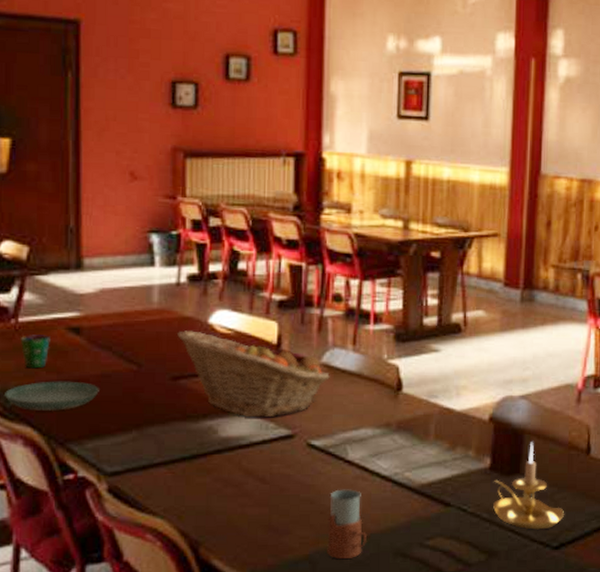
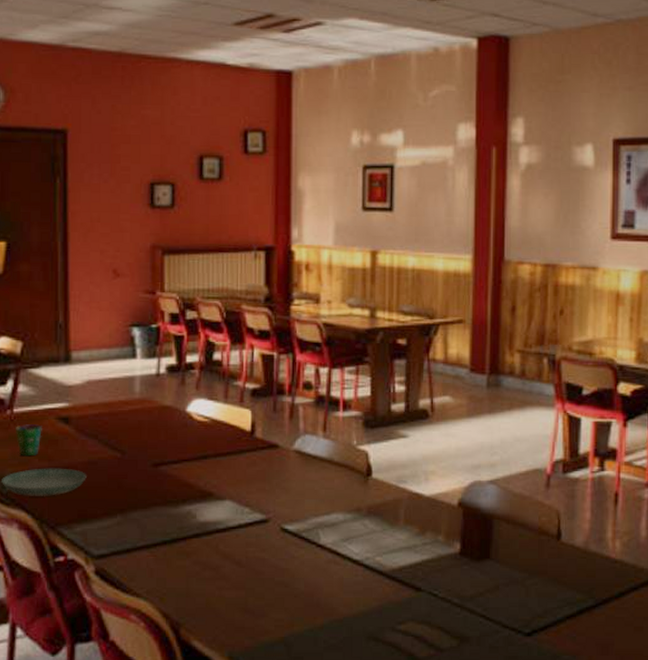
fruit basket: present [177,330,330,418] -> none [158,419,302,503]
drinking glass: present [327,489,368,560] -> none [301,573,341,643]
candle holder: present [493,442,565,530] -> none [464,527,537,616]

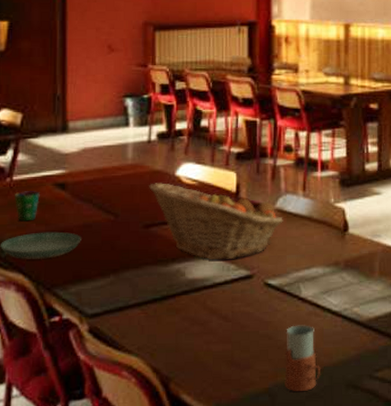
fruit basket: none [158,419,302,503] -> present [149,183,283,261]
drinking glass: none [301,573,341,643] -> present [285,325,321,392]

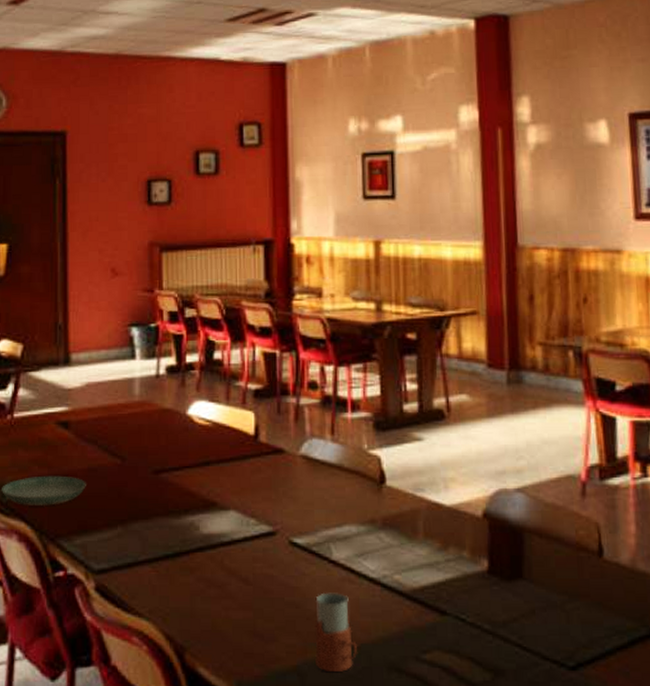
cup: present [14,191,40,222] -> none [15,430,42,464]
fruit basket: present [149,183,283,261] -> none [158,423,309,513]

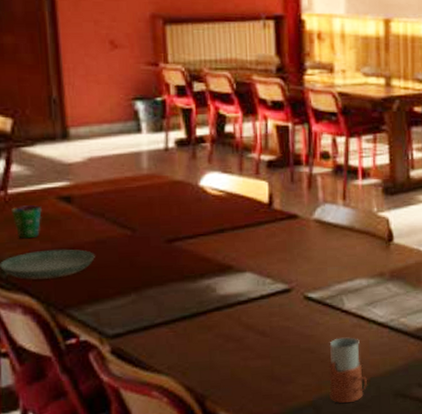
cup: none [15,430,42,464] -> present [10,205,42,239]

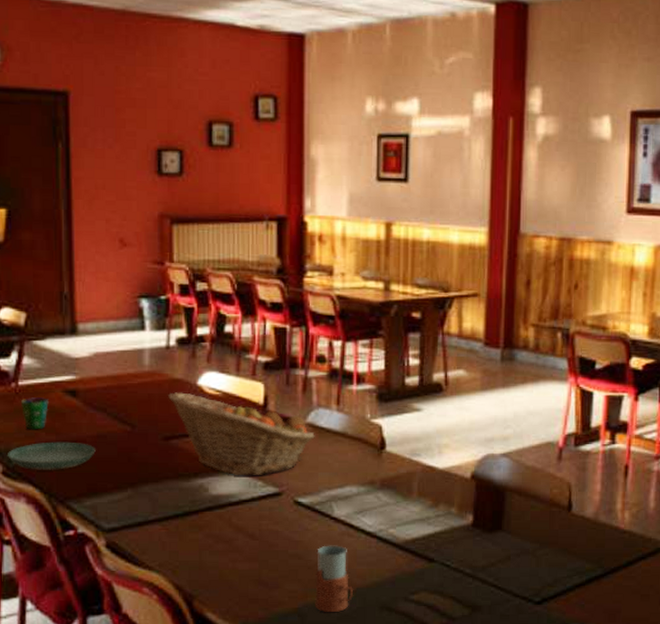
fruit basket: none [169,194,322,275] -> present [168,392,315,476]

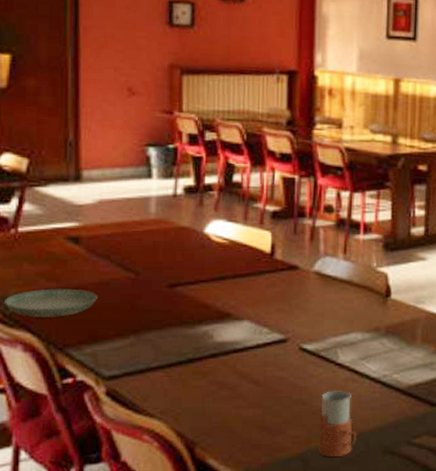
cup: present [20,397,49,430] -> none [19,244,50,277]
fruit basket: present [168,392,315,476] -> none [174,240,321,323]

